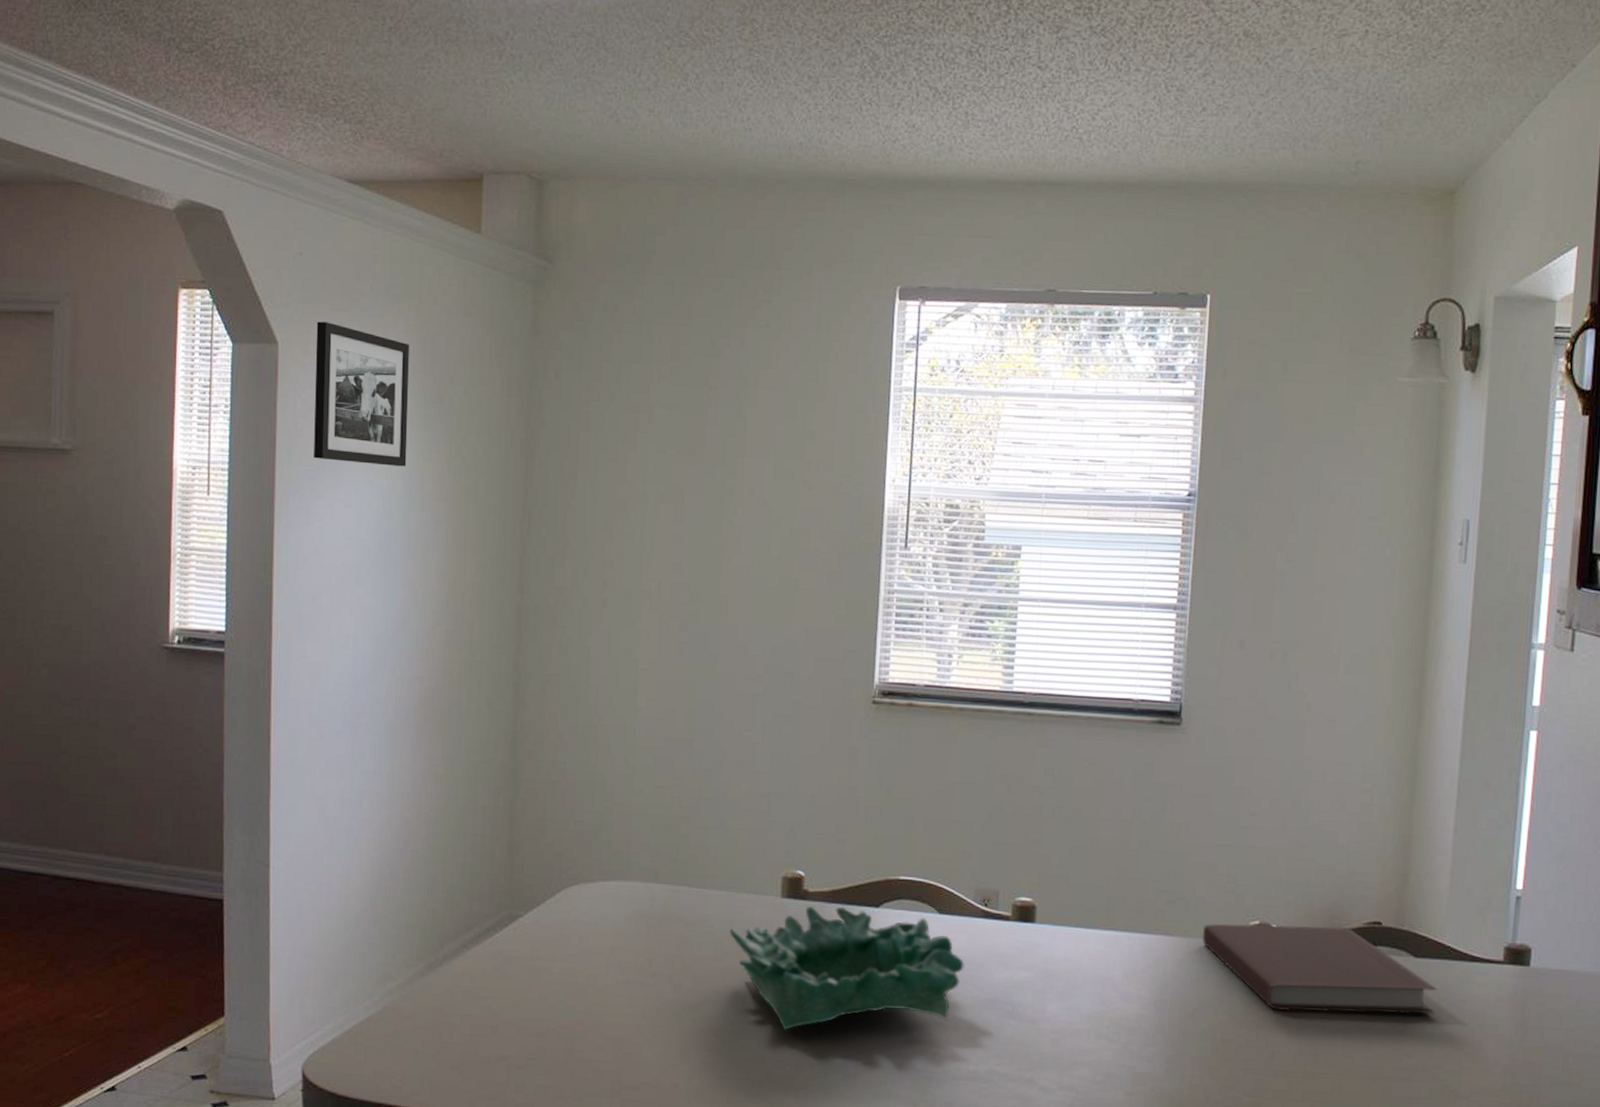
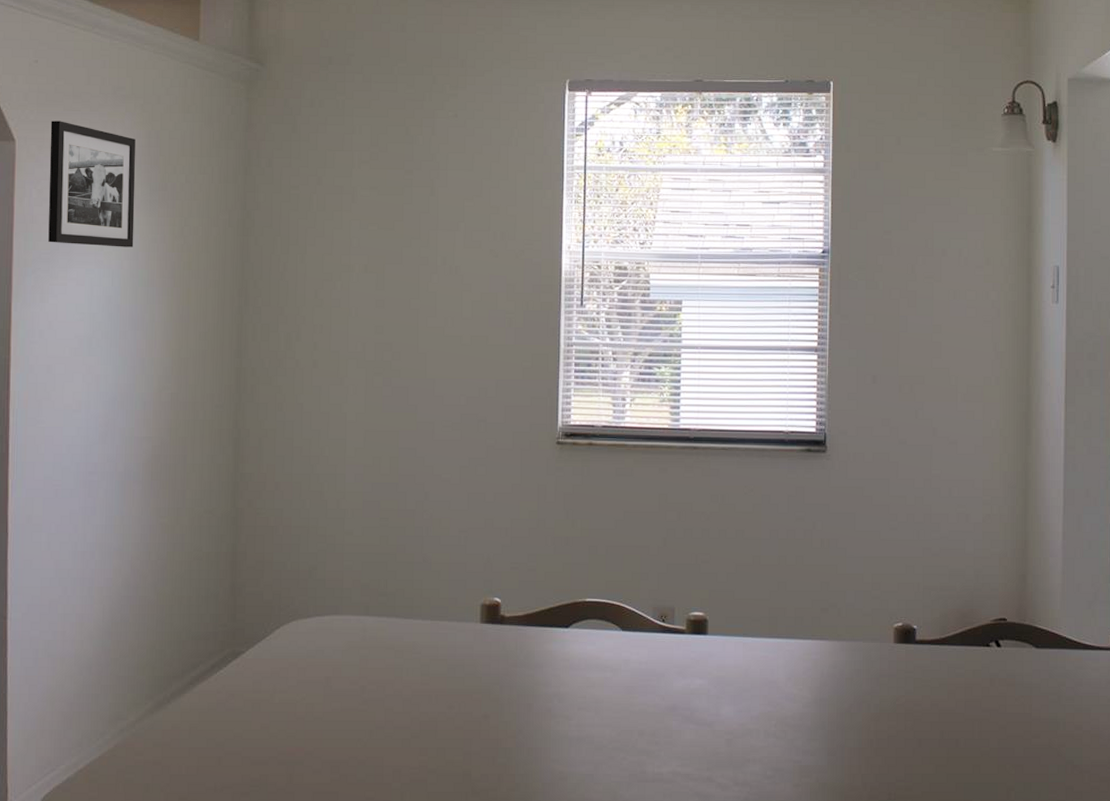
decorative bowl: present [730,906,964,1030] -> none [435,628,646,745]
notebook: present [1203,924,1437,1014] -> none [854,624,1057,702]

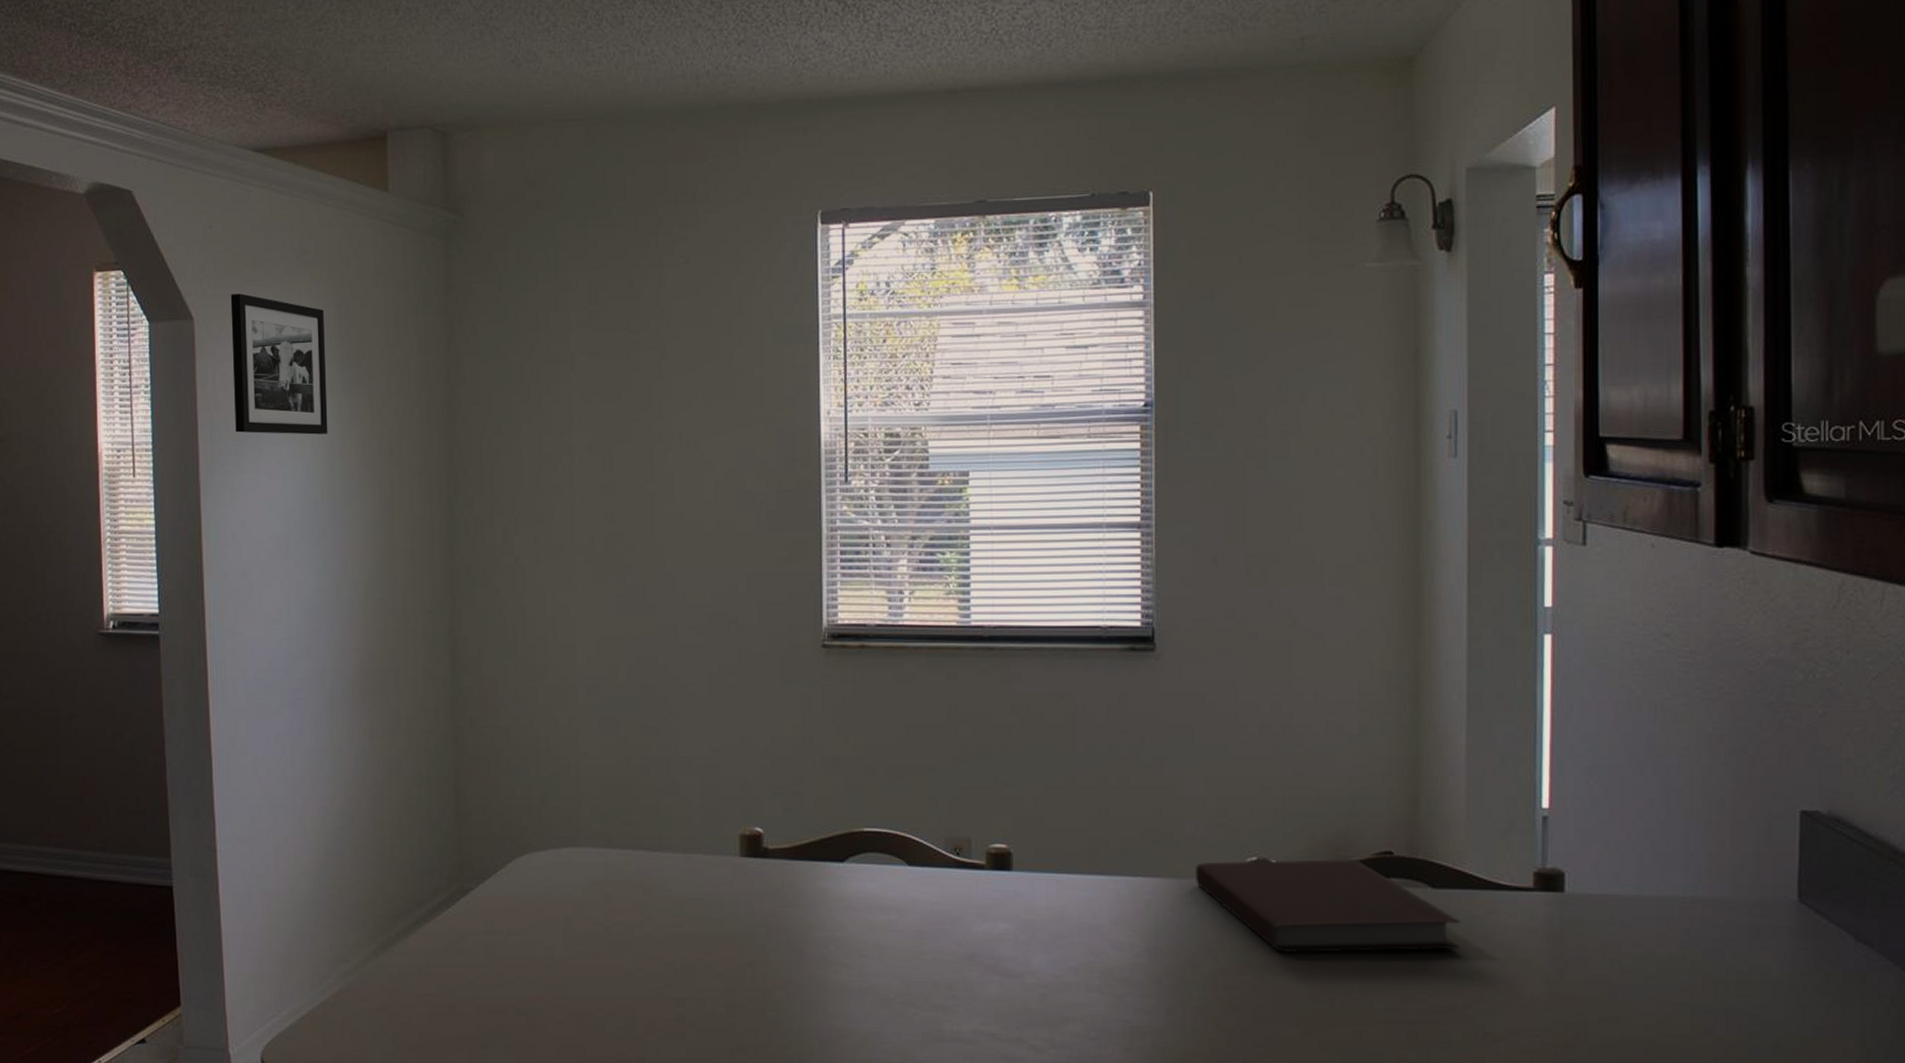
notebook: none [854,624,1057,702] -> present [1196,858,1462,953]

